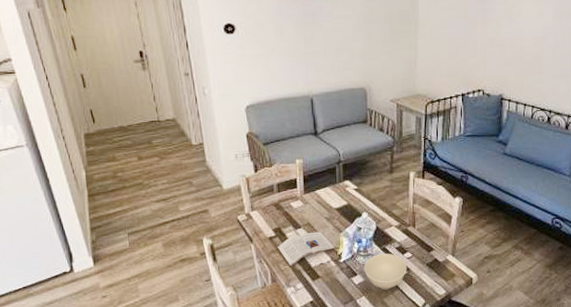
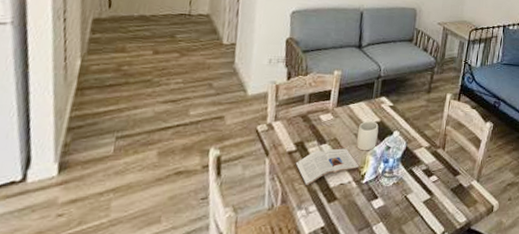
mug: none [327,205,348,233] -> present [356,121,379,151]
bowl: present [364,253,407,290] -> none [386,175,431,216]

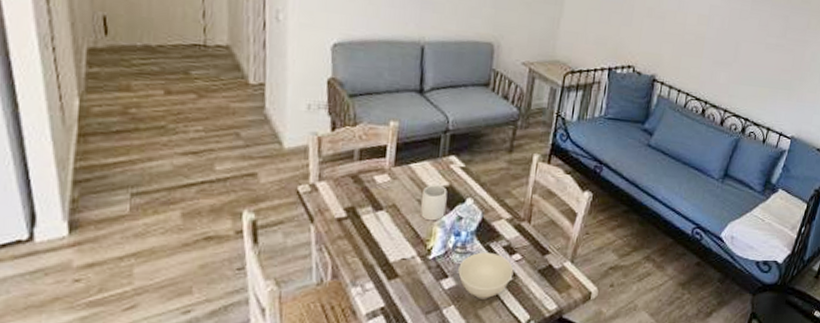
magazine: present [295,148,359,186] -> none [346,216,424,260]
bowl: none [386,175,431,216] -> present [458,252,514,299]

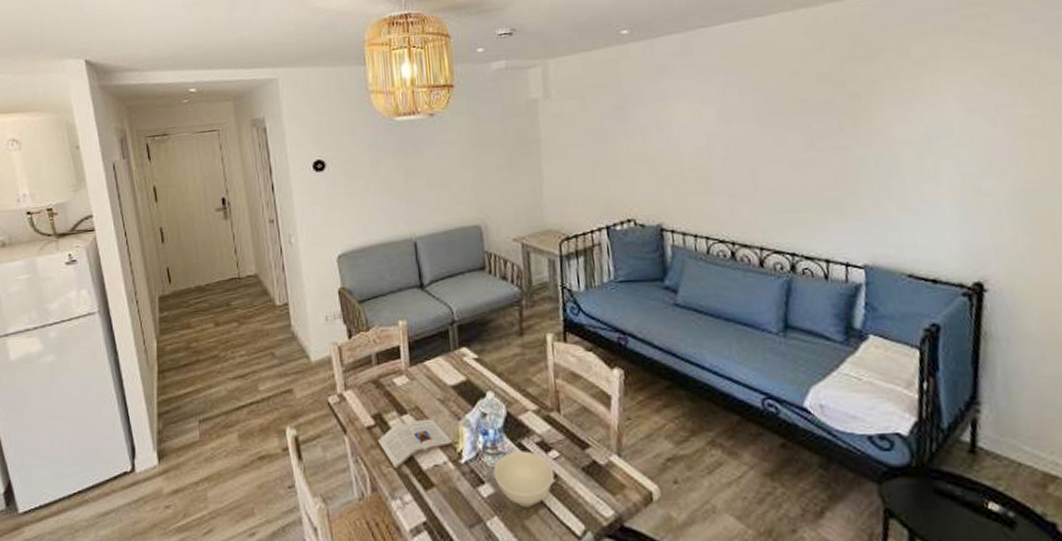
magazine: none [346,216,424,260] -> present [377,418,452,469]
mug: present [420,185,448,221] -> none [441,381,468,421]

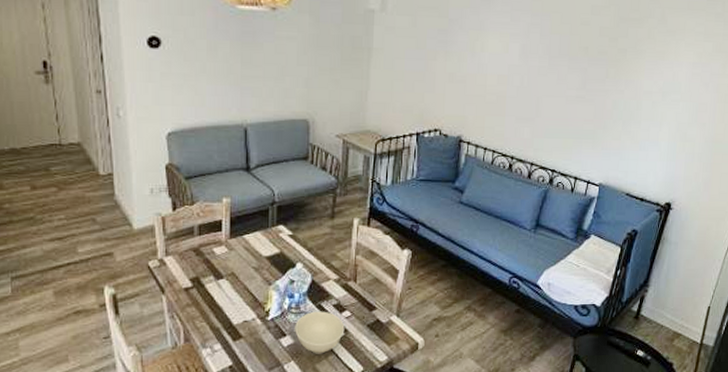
magazine: present [377,418,452,469] -> none [193,283,262,324]

